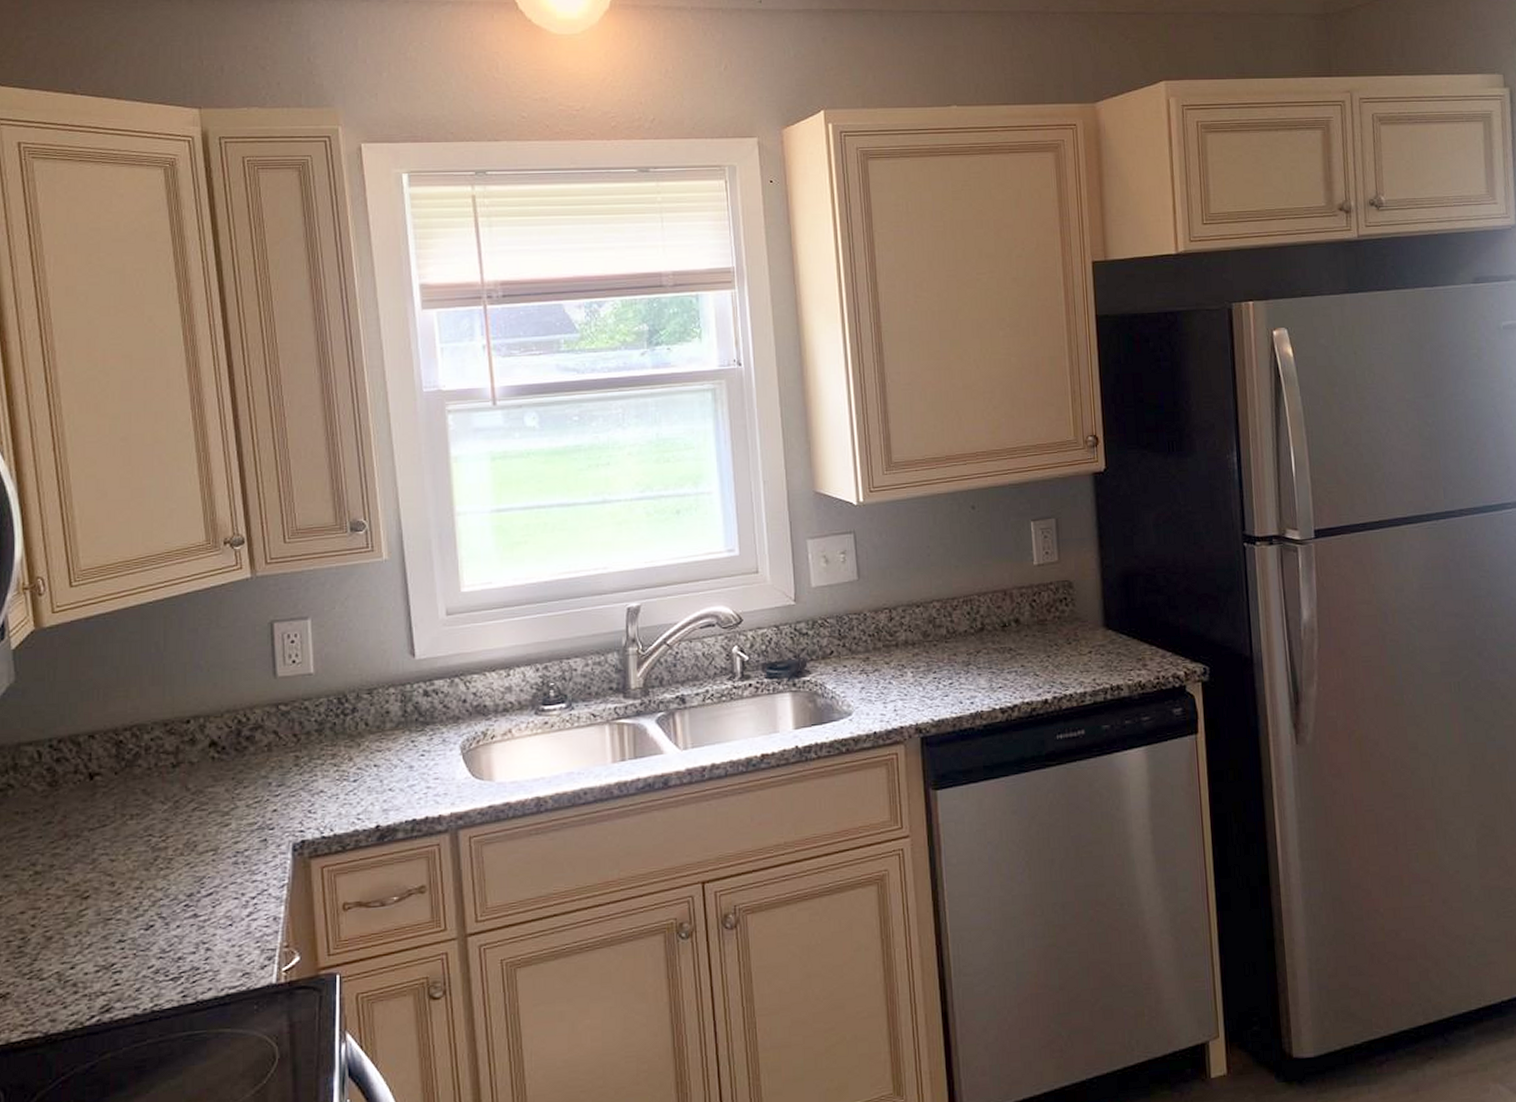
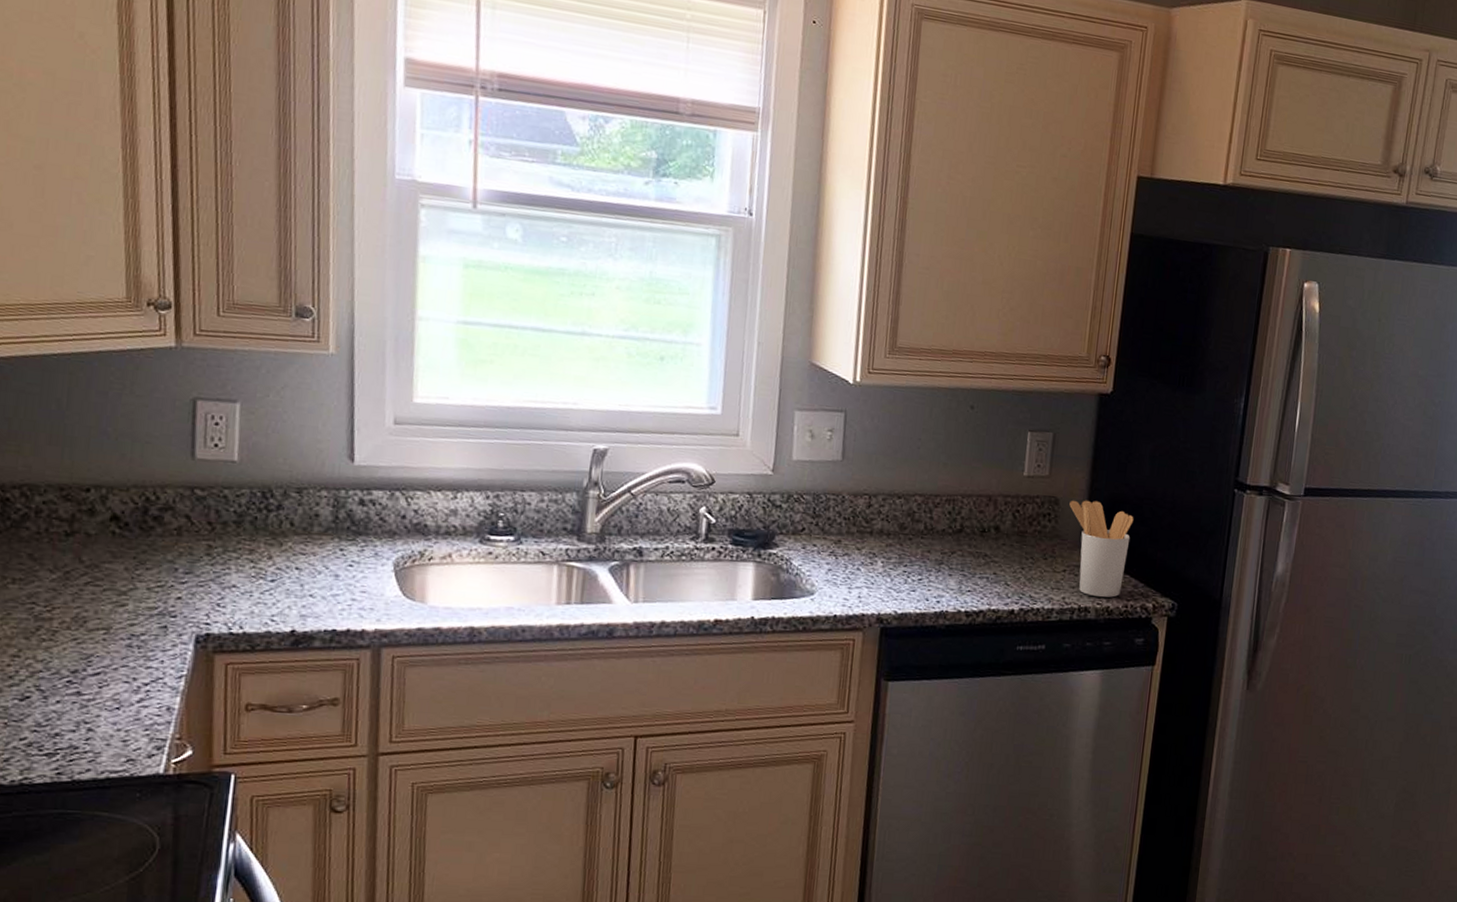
utensil holder: none [1083,578,1150,673] -> present [1069,500,1134,598]

